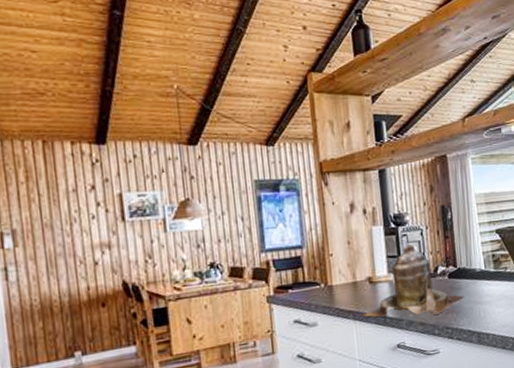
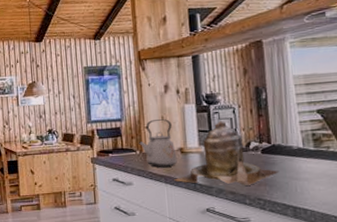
kettle: none [322,244,366,302] -> present [138,119,177,167]

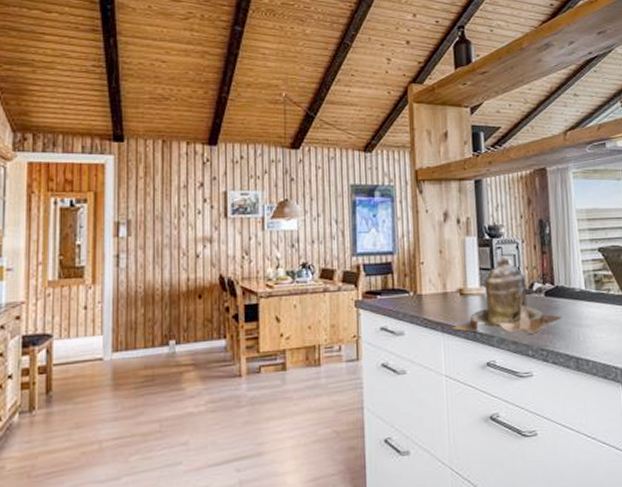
kettle: present [138,119,177,167] -> none [412,253,456,313]

